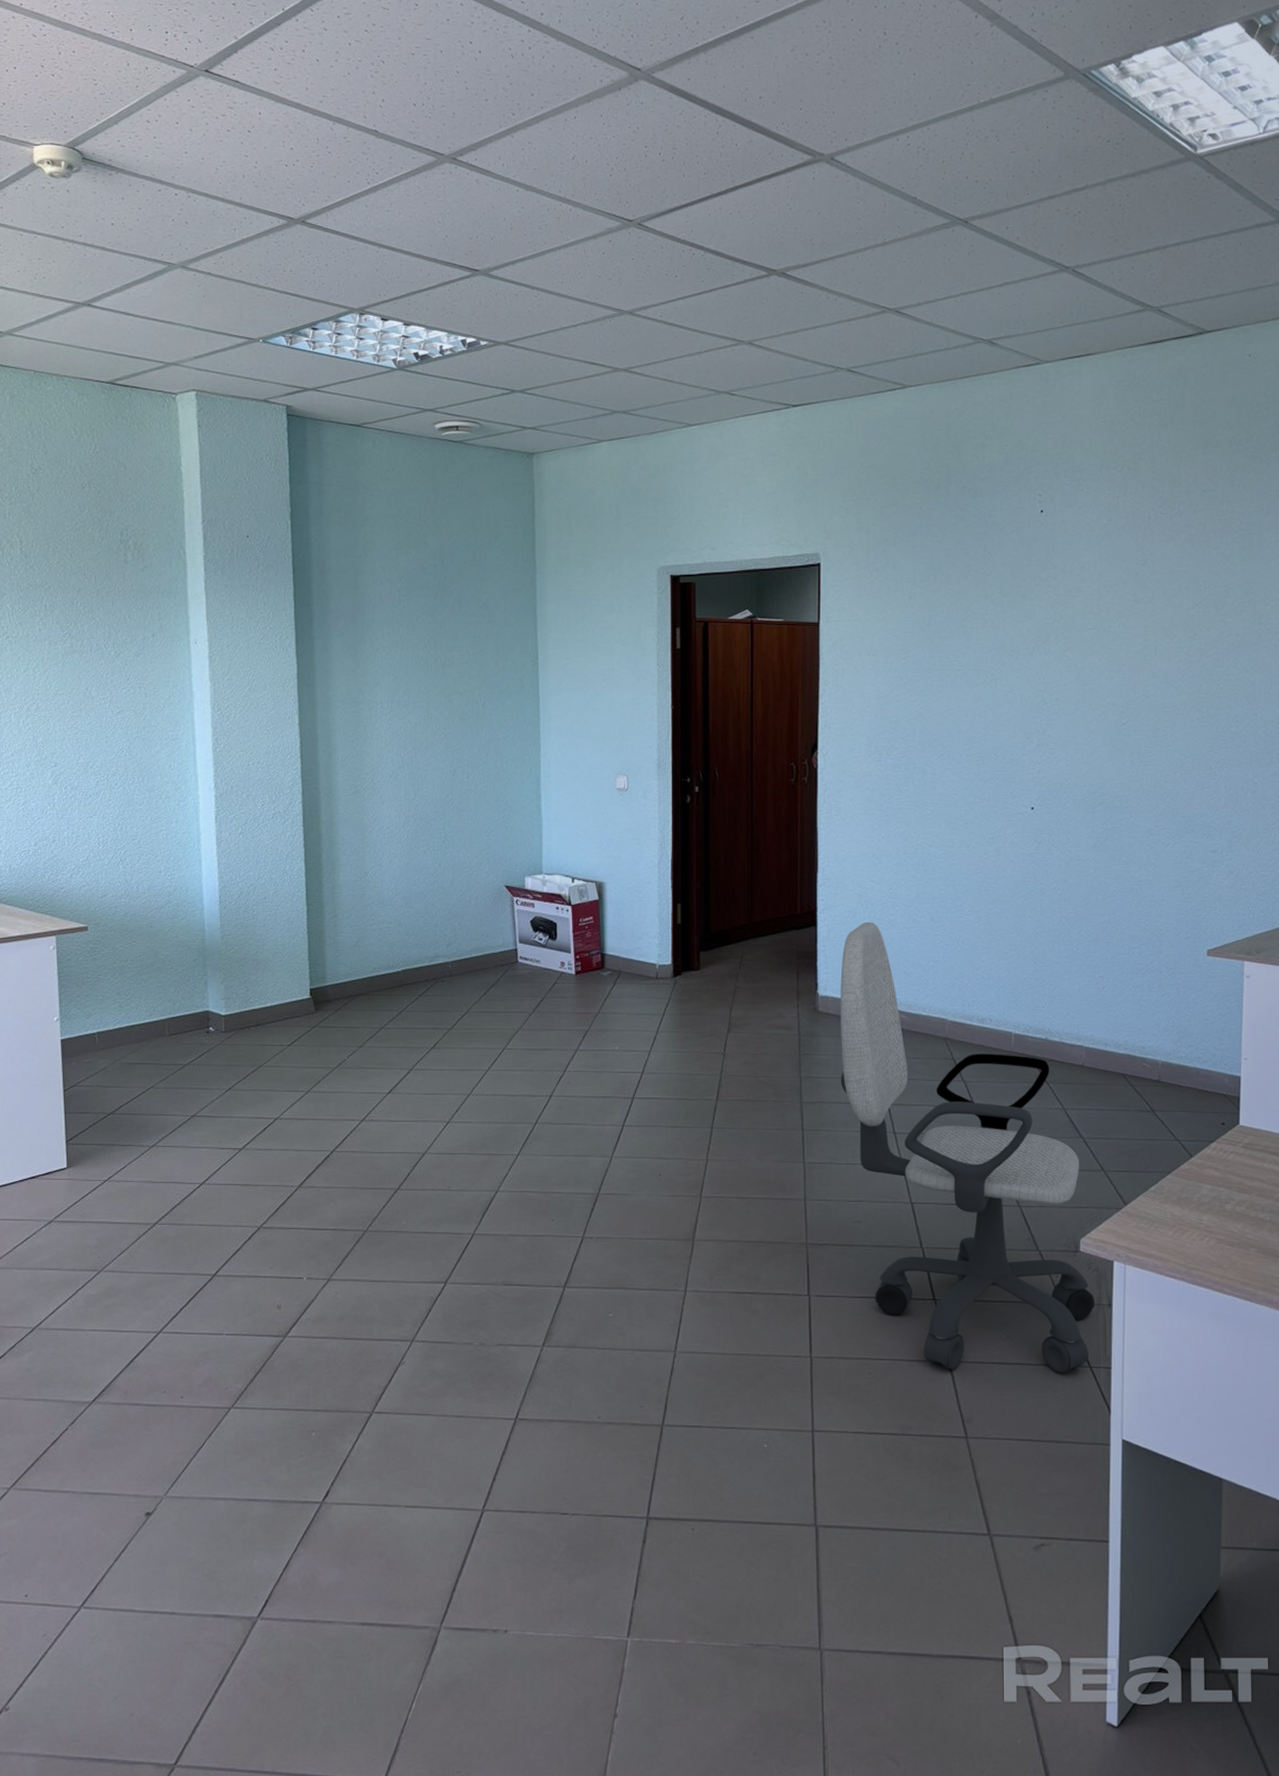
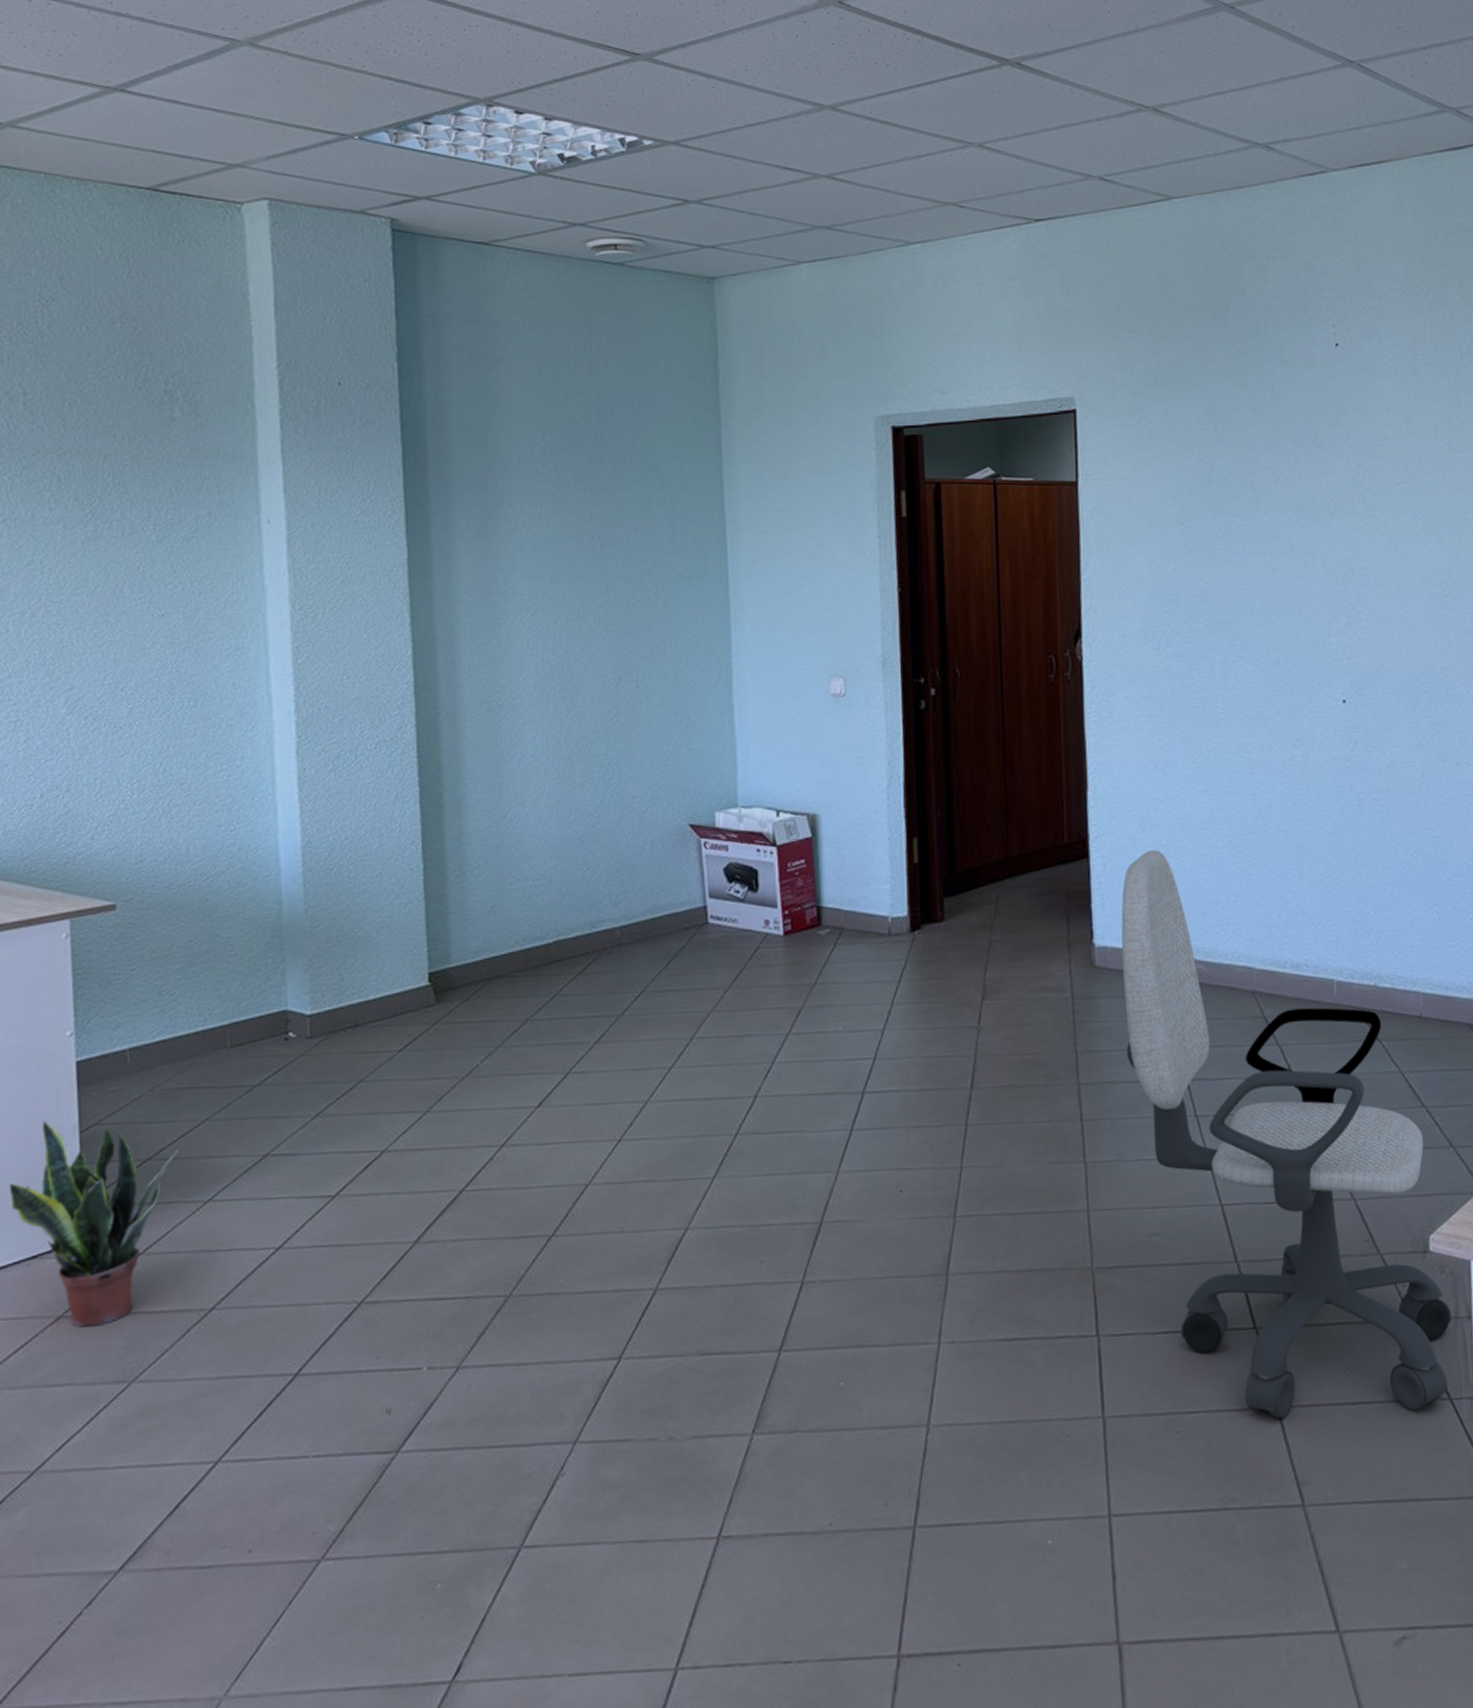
potted plant: none [16,1081,132,1230] -> present [9,1121,178,1328]

